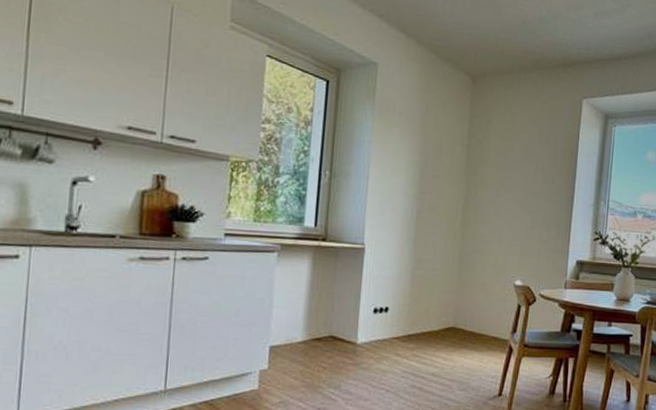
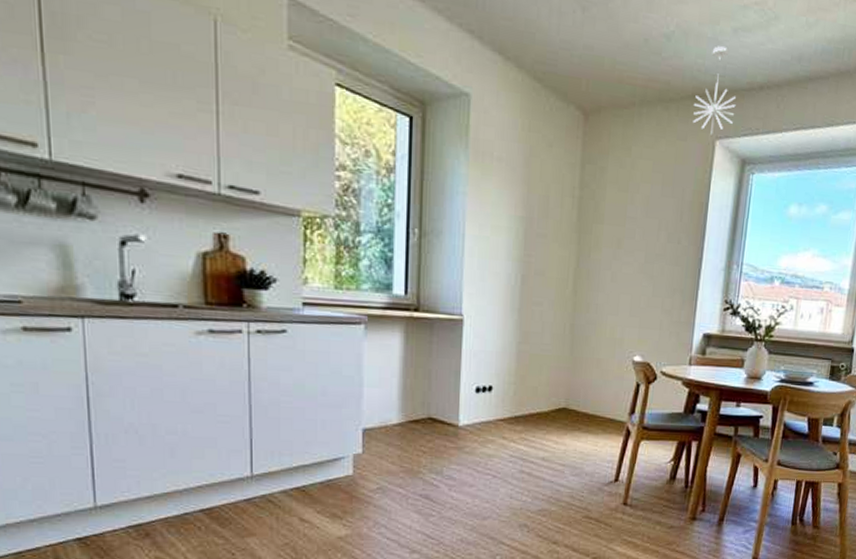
pendant light: none [563,26,599,95] -> present [693,46,737,135]

